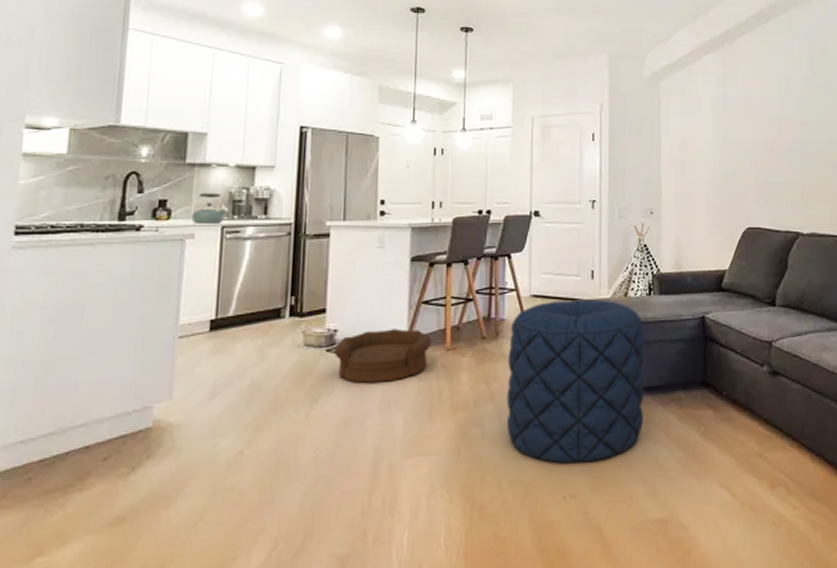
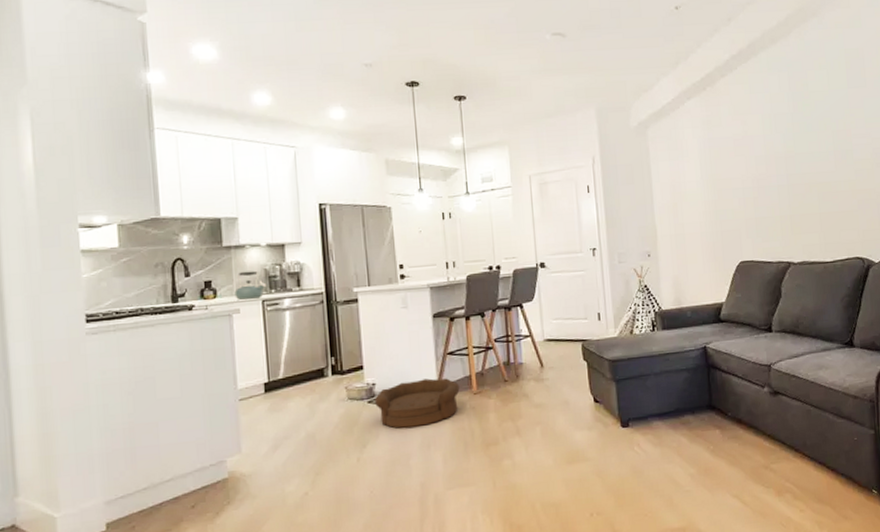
pouf: present [506,299,645,464] -> none [529,338,657,486]

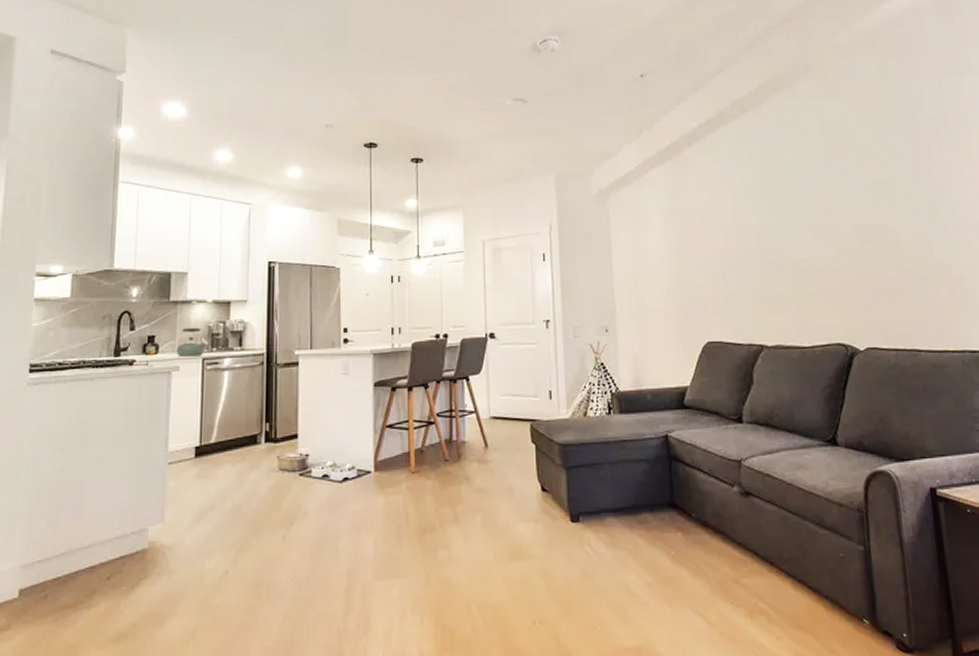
pet bed: present [375,378,460,428] -> none [307,452,397,506]

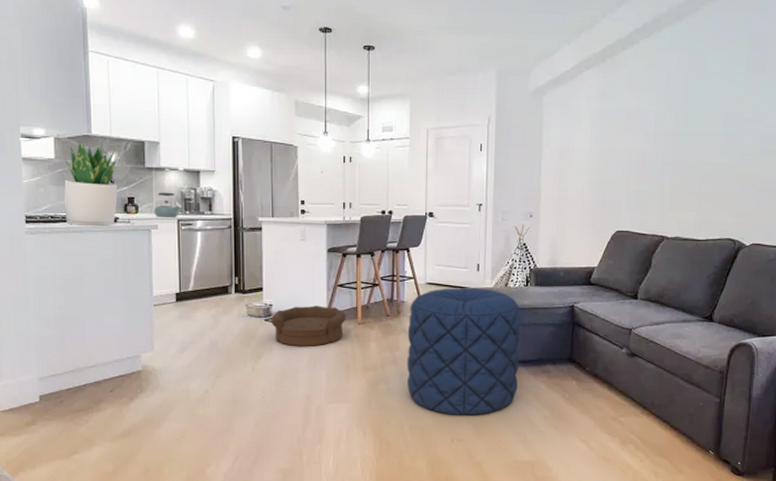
planter: none [75,274,142,373] -> present [63,140,118,227]
pet bed: none [307,452,397,506] -> present [271,305,346,346]
pouf: none [470,420,610,588] -> present [407,288,521,416]

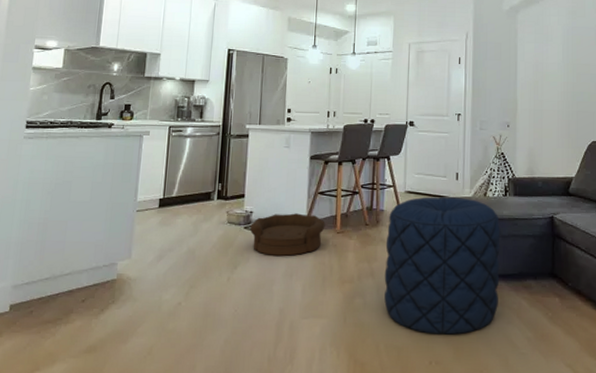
planter: present [63,140,118,227] -> none [63,52,123,133]
kettle: present [154,192,182,219] -> none [147,100,175,125]

